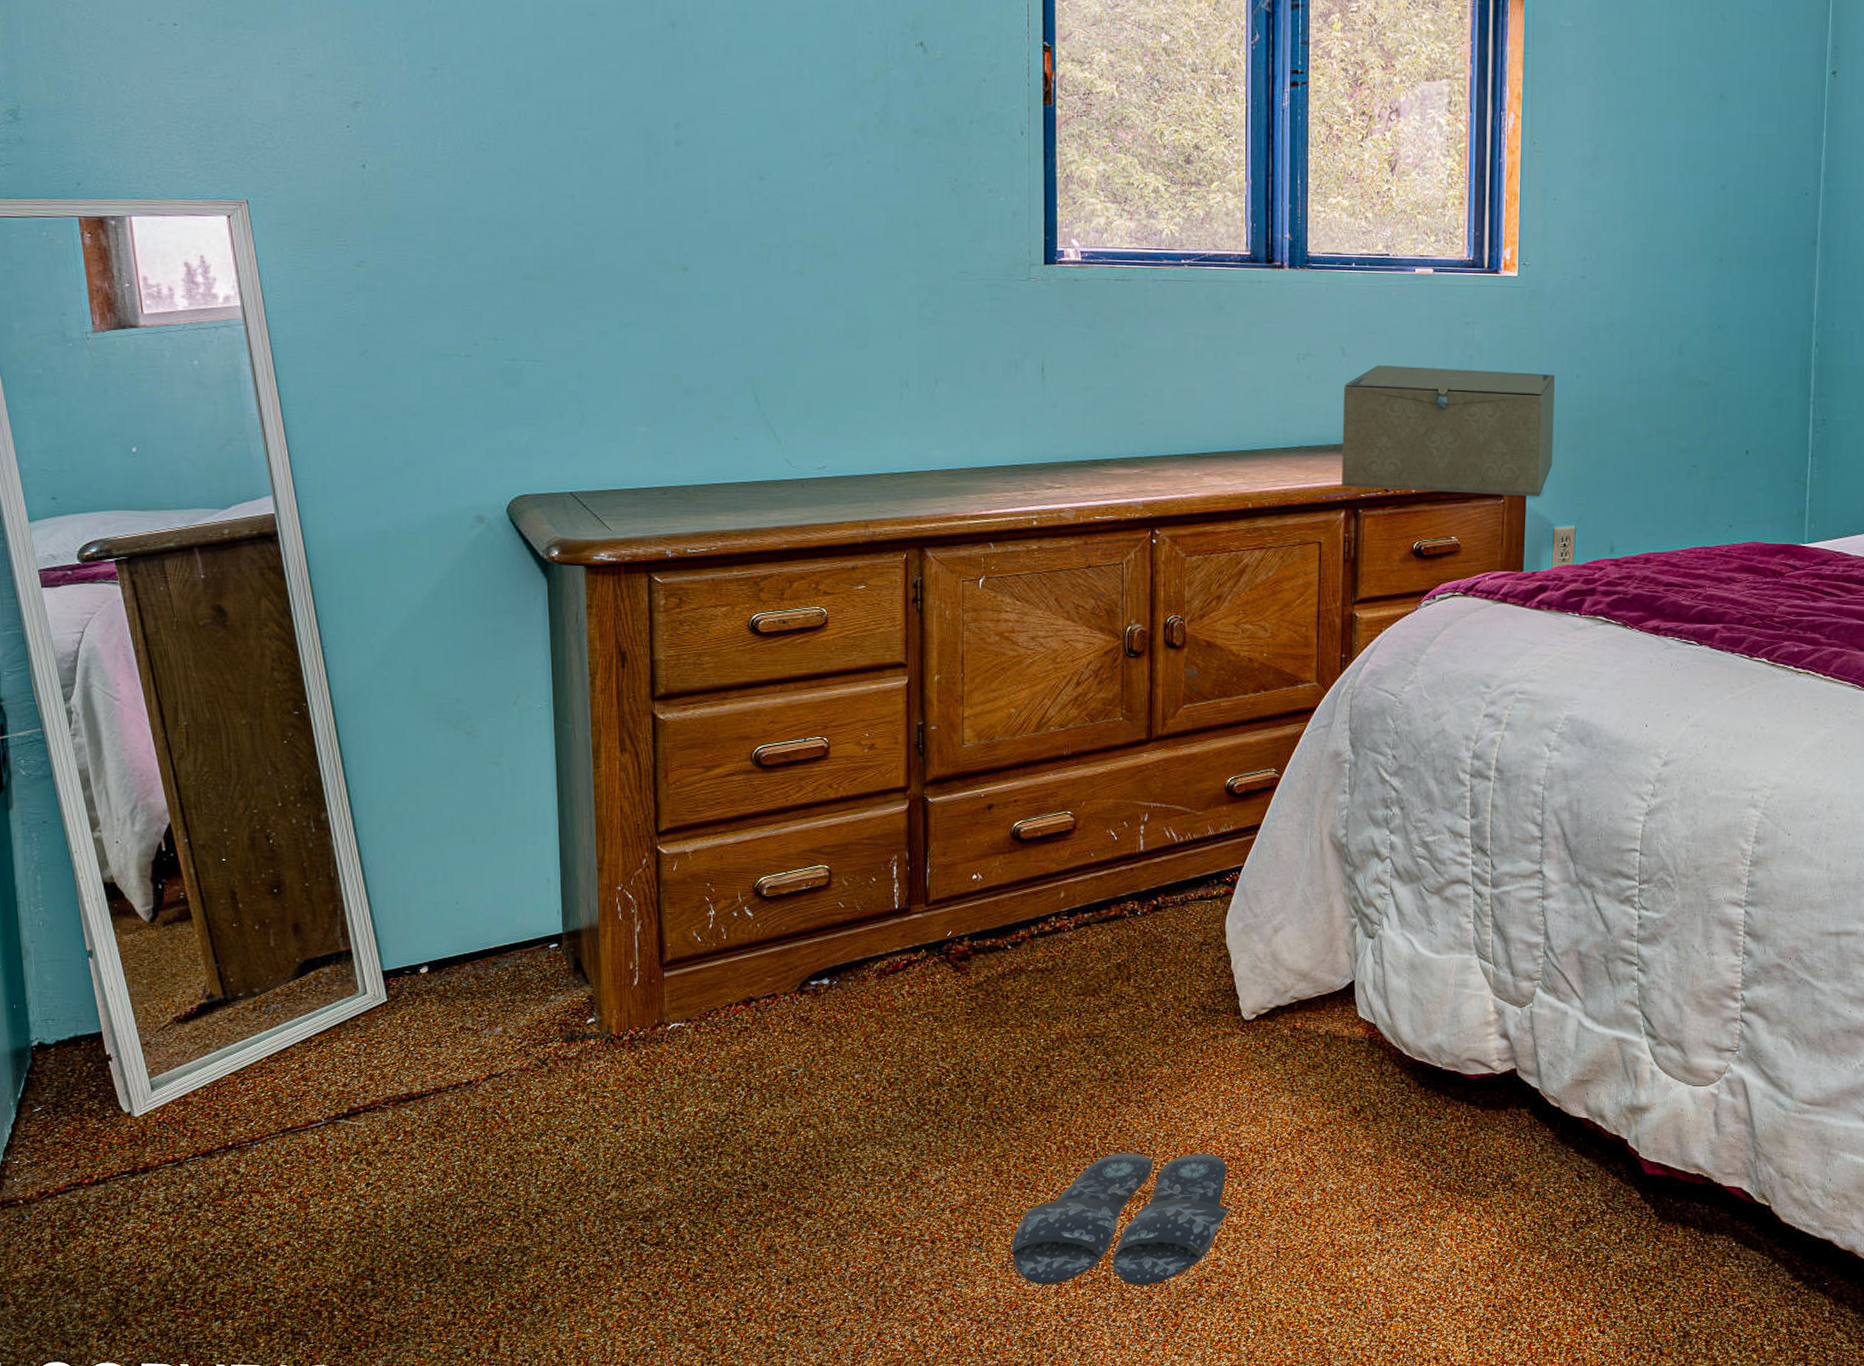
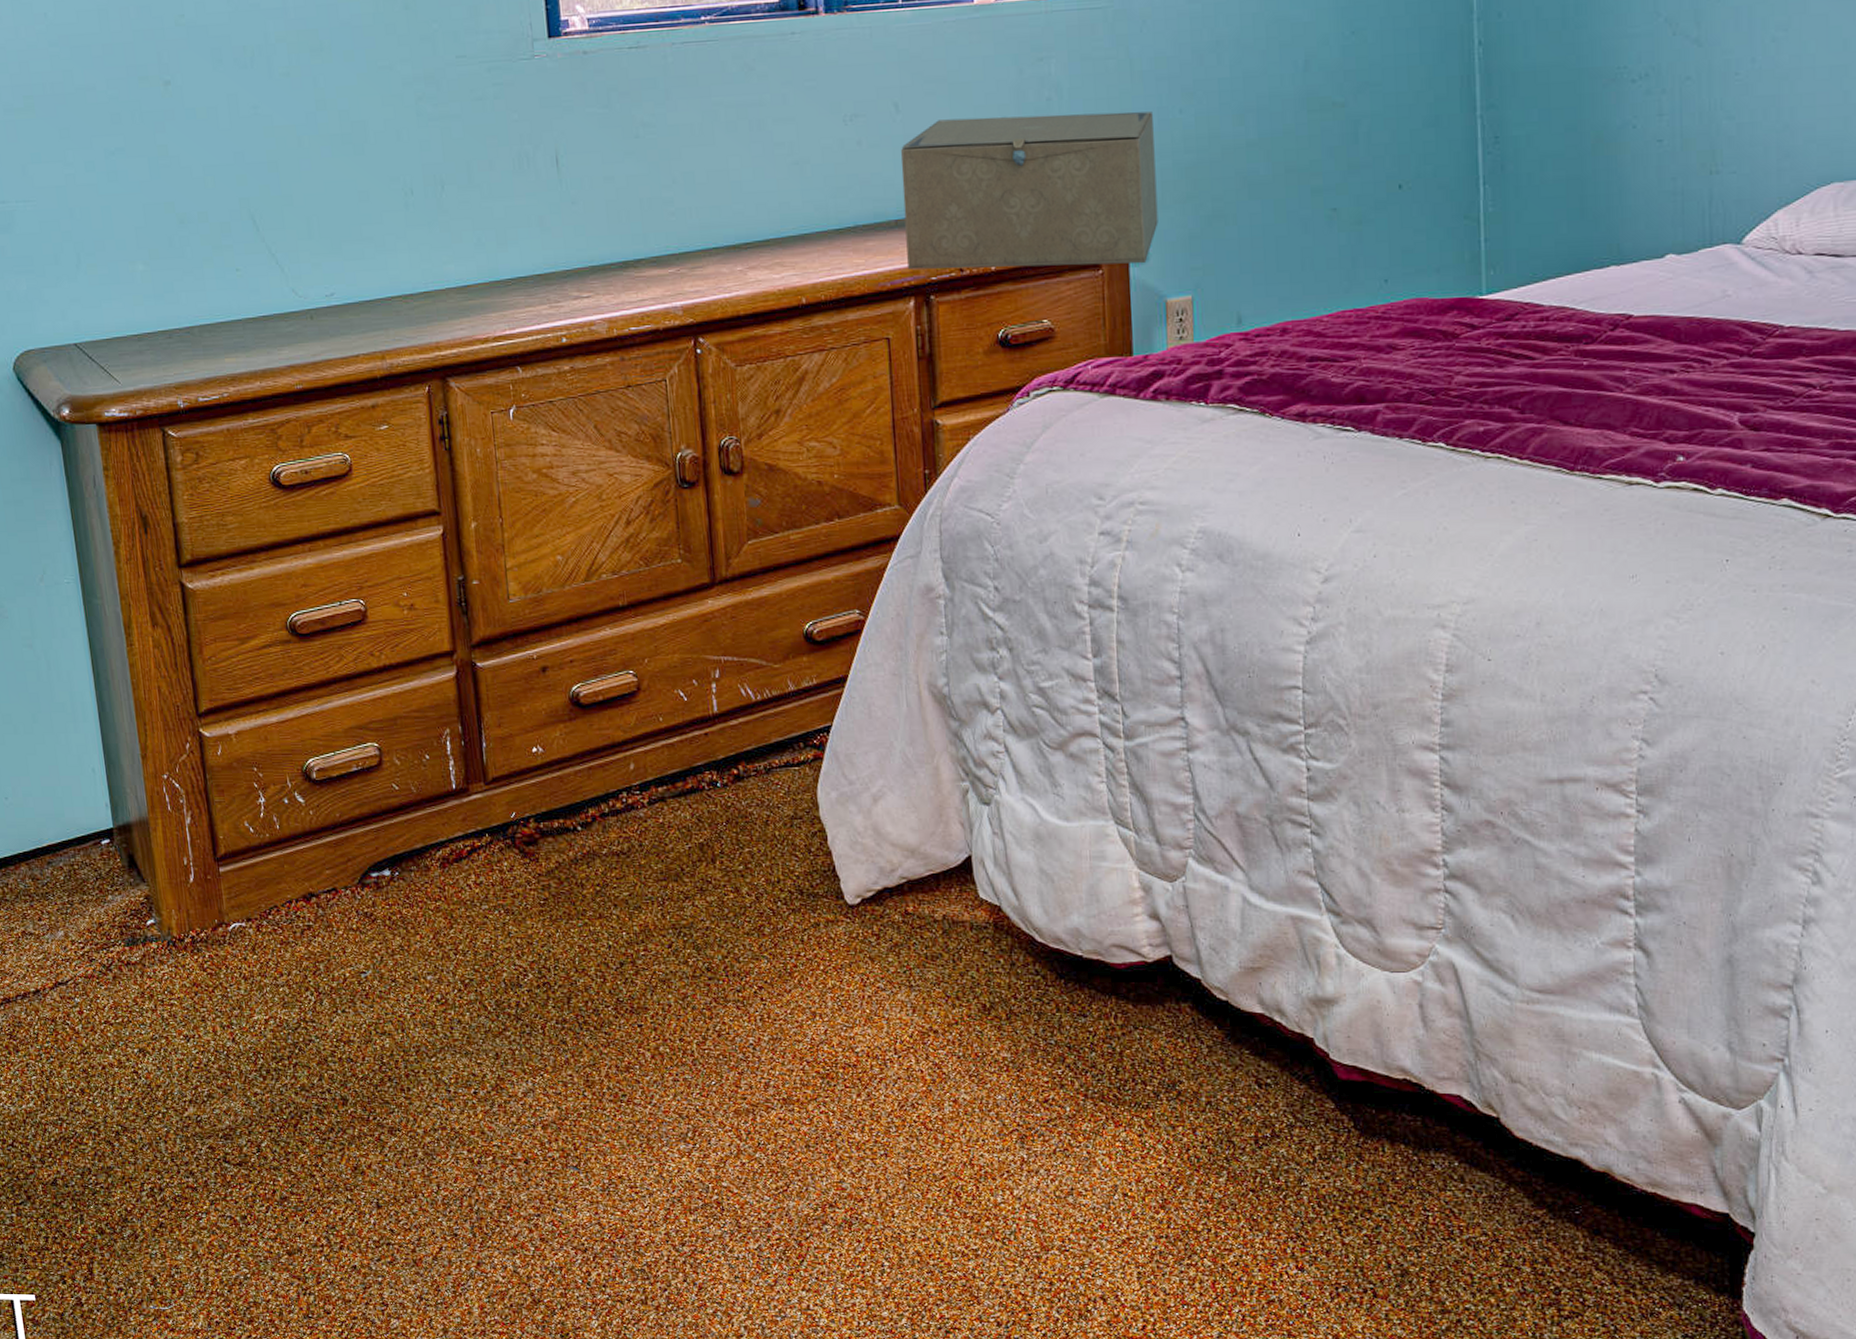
slippers: present [1011,1153,1230,1285] -> none [611,1059,850,1211]

